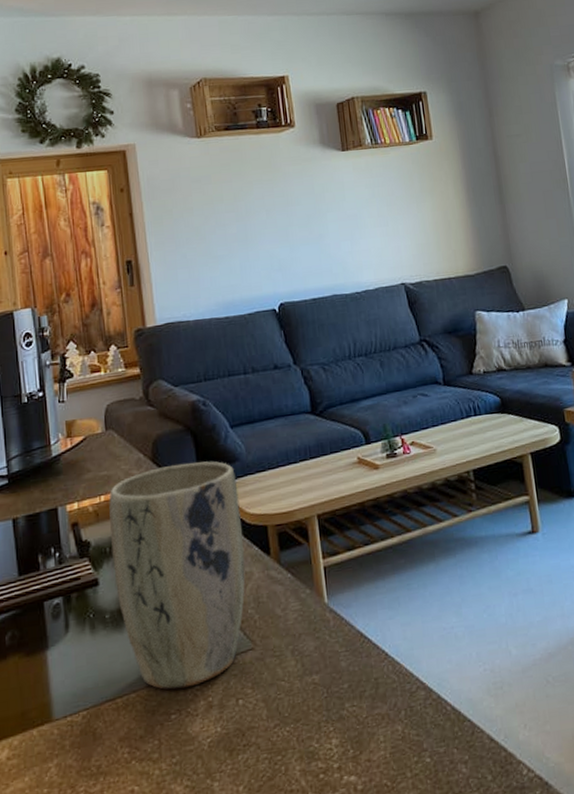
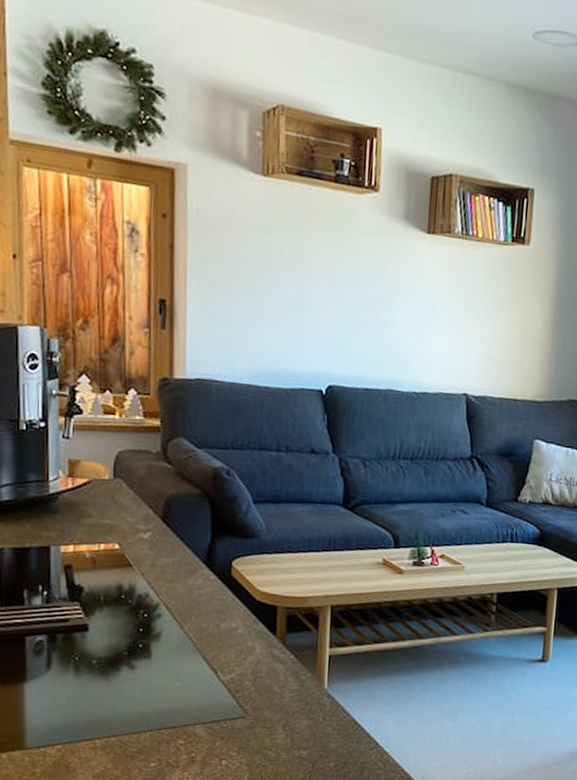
plant pot: present [109,461,245,690] -> none [106,527,252,741]

